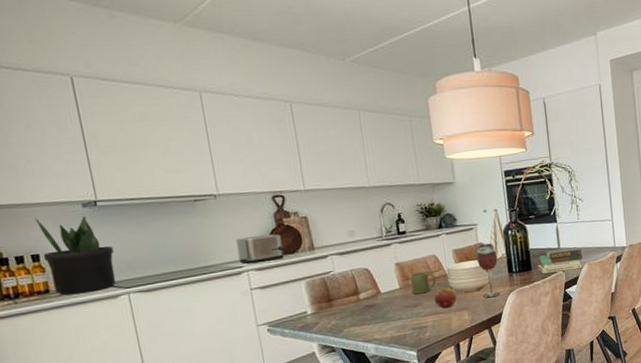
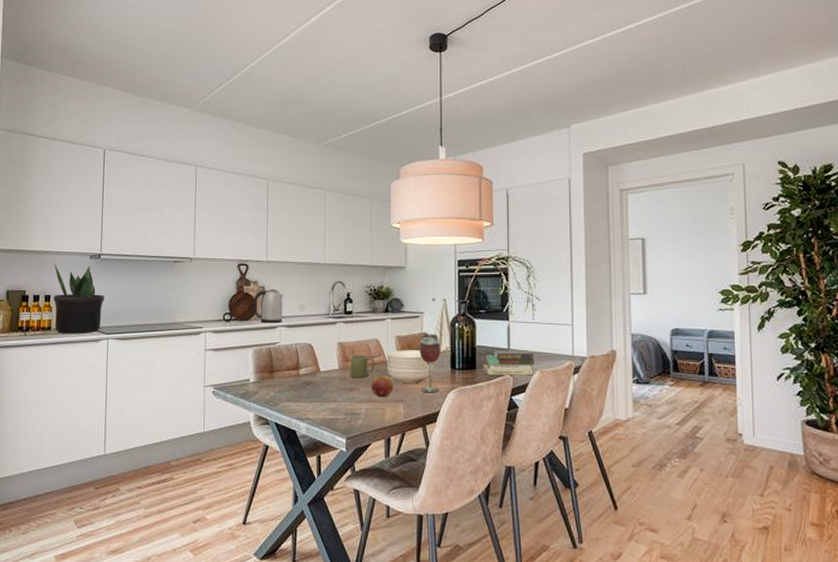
toaster: present [235,234,284,264] -> none [200,299,240,326]
kettle: none [296,218,333,254] -> present [253,288,283,323]

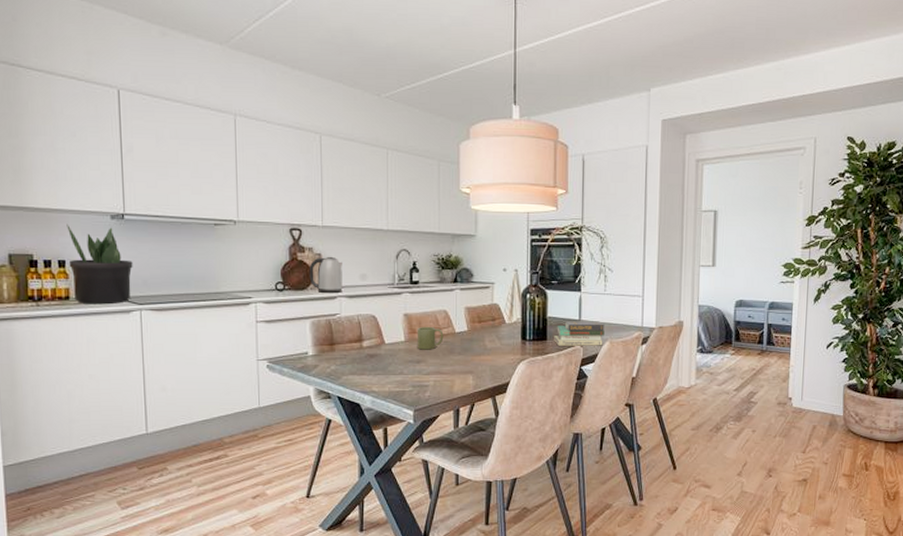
fruit: present [370,375,394,396] -> none [439,346,463,368]
bowl: present [387,350,434,384] -> none [455,321,504,355]
wineglass: present [419,334,441,393] -> none [489,305,512,364]

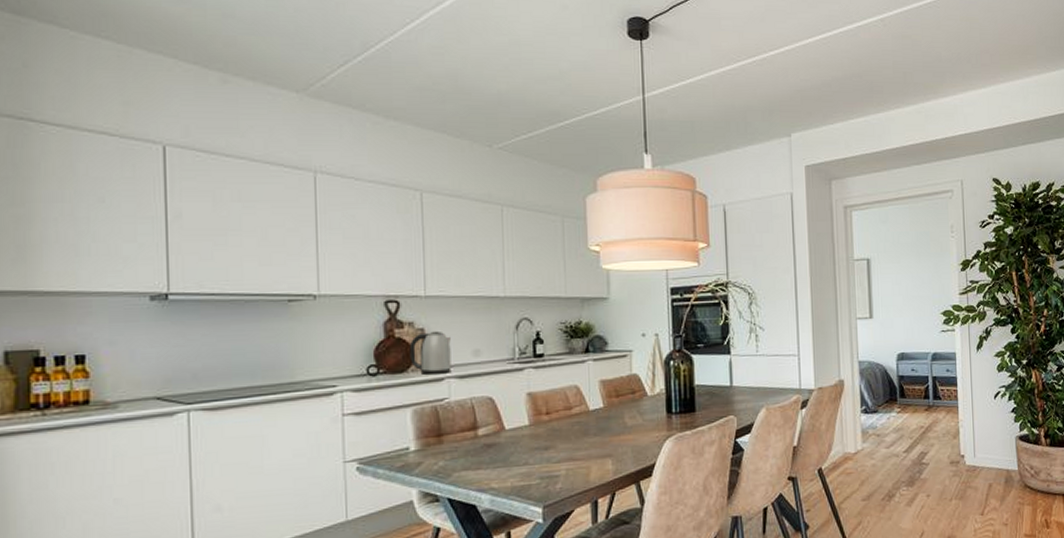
planter: present [66,224,133,305] -> none [88,309,179,409]
mug: present [417,327,444,350] -> none [543,406,576,434]
books: present [554,321,605,346] -> none [703,386,759,417]

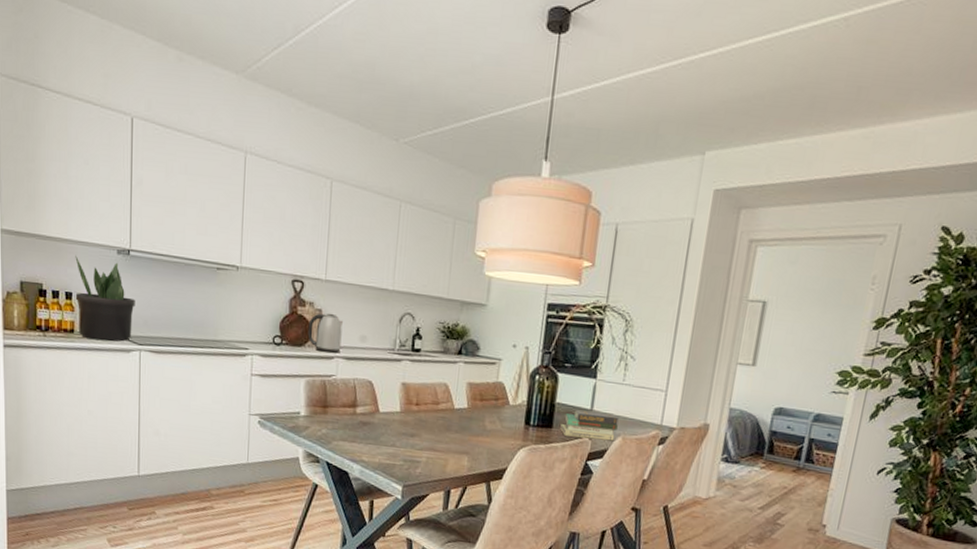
planter: none [88,309,179,409] -> present [75,255,135,342]
books: none [703,386,759,417] -> present [560,409,619,442]

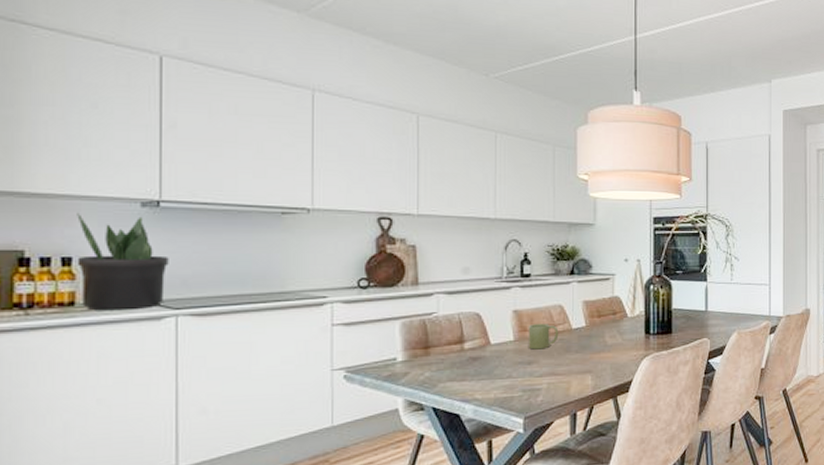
kettle: present [307,313,343,353] -> none [400,248,441,289]
mug: none [412,398,442,425] -> present [528,324,559,350]
books: present [560,409,619,442] -> none [679,311,732,339]

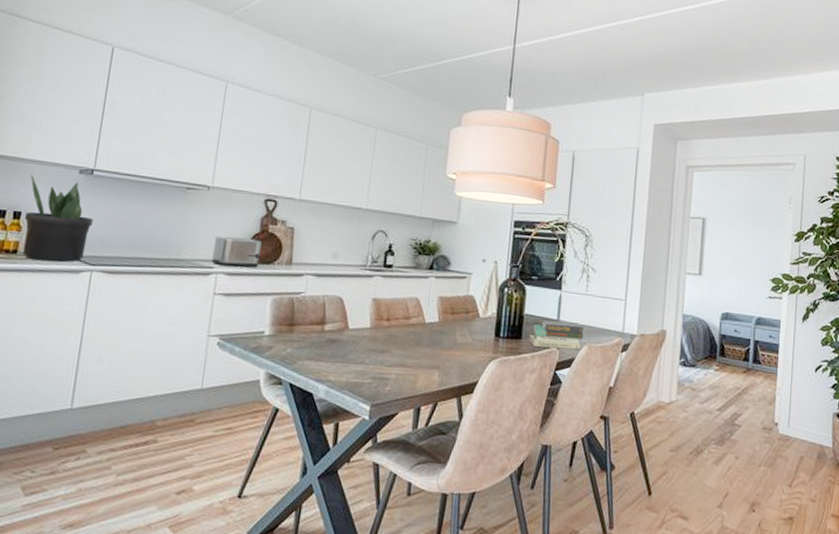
toaster: none [323,261,382,295] -> present [211,236,263,268]
mug: present [528,324,559,350] -> none [382,314,413,340]
books: none [679,311,732,339] -> present [529,320,584,350]

